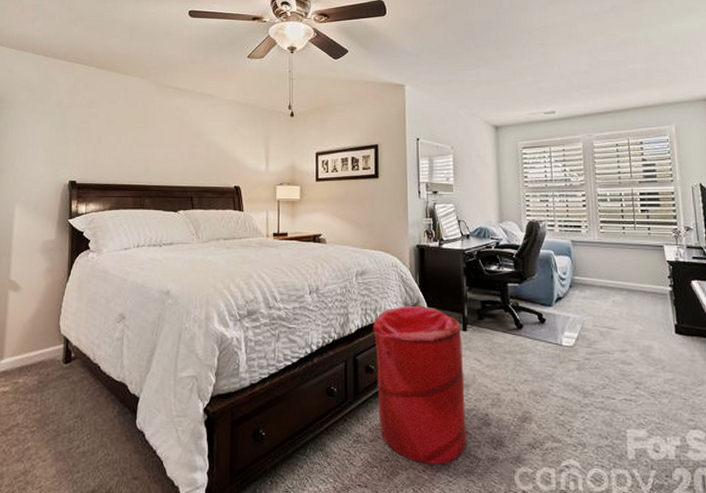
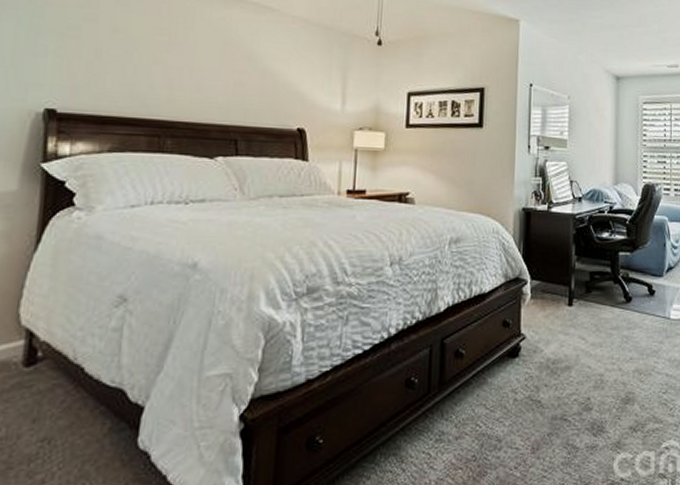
laundry hamper: present [373,305,467,464] -> none [466,278,567,460]

